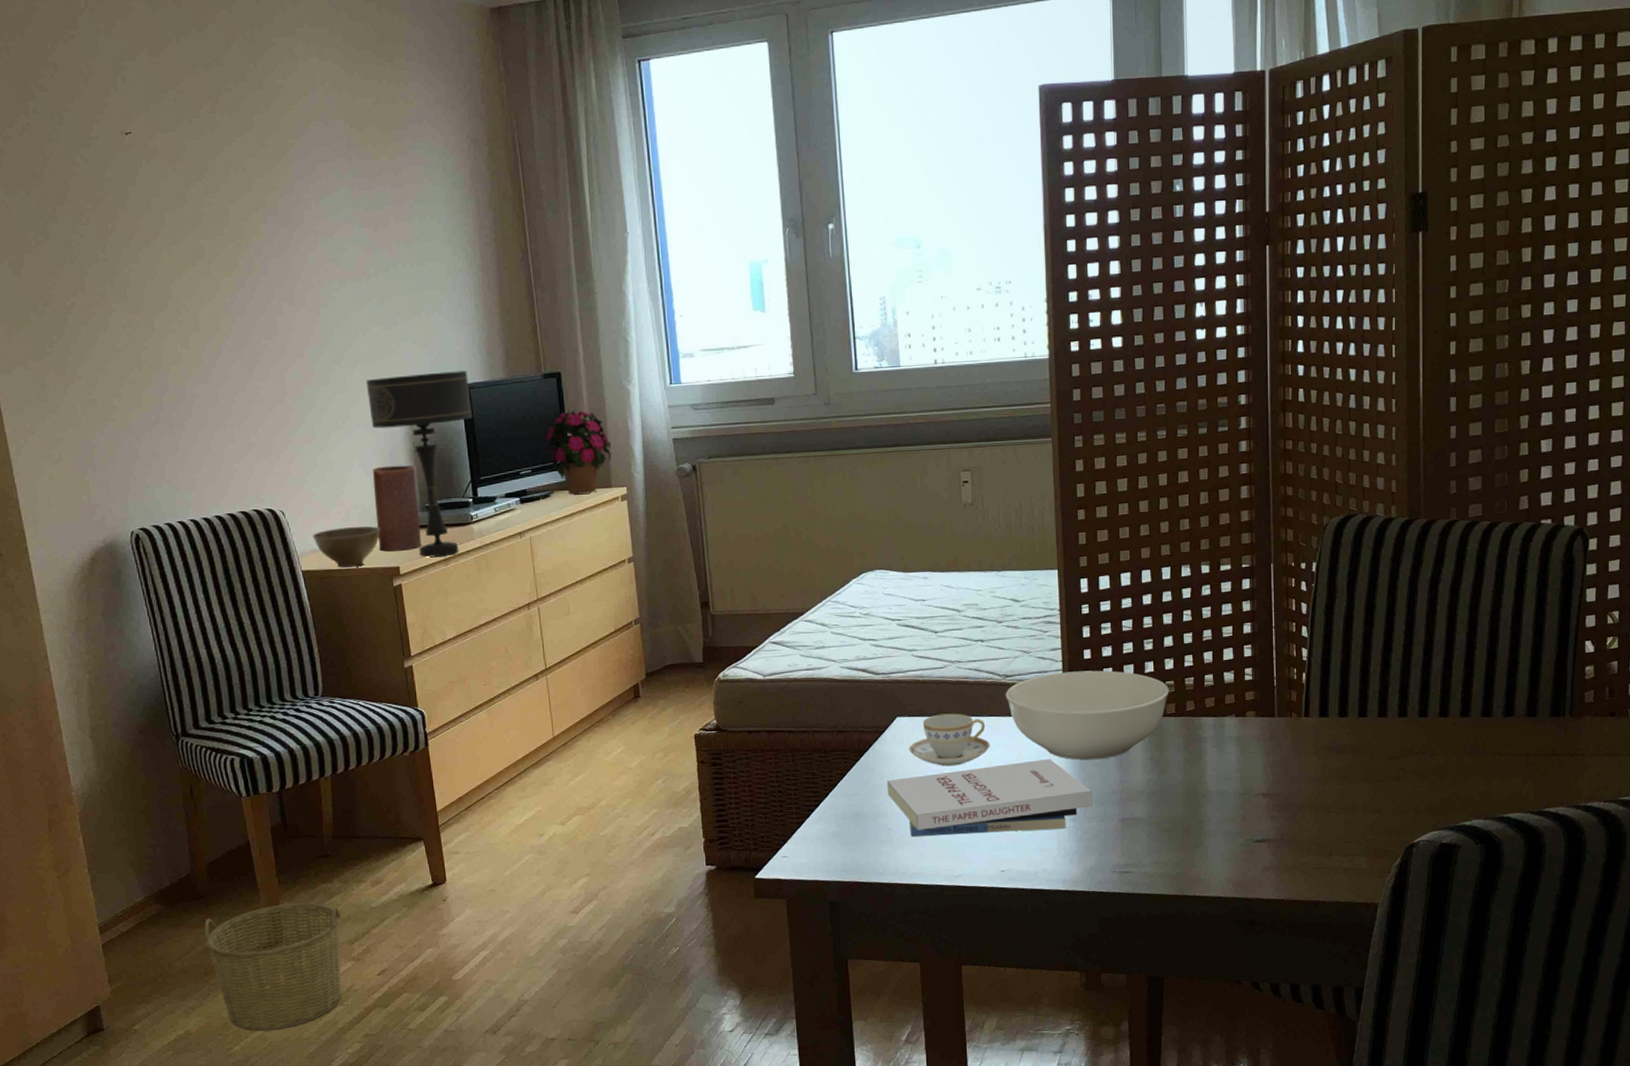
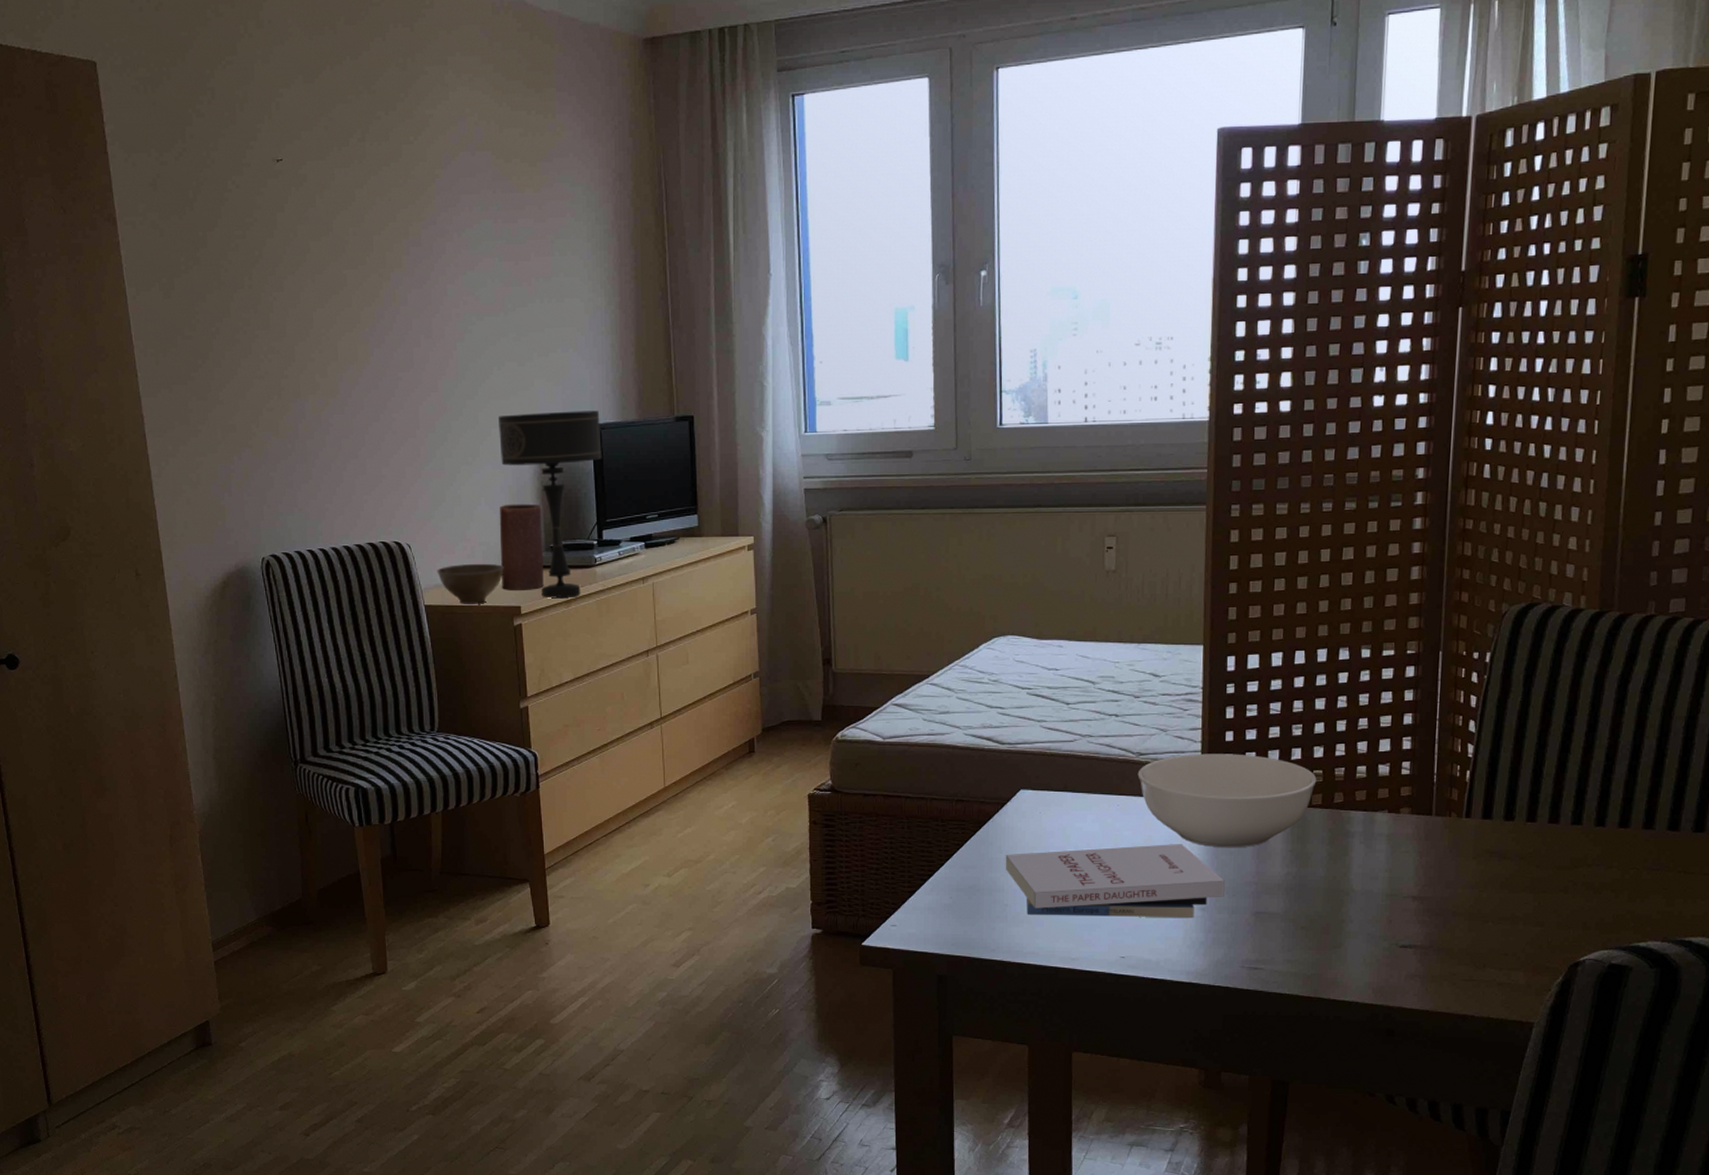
basket: present [204,902,342,1031] -> none [312,935,444,1058]
potted flower: present [545,410,612,495] -> none [674,455,741,542]
teacup: present [909,713,990,767] -> none [1031,789,1118,845]

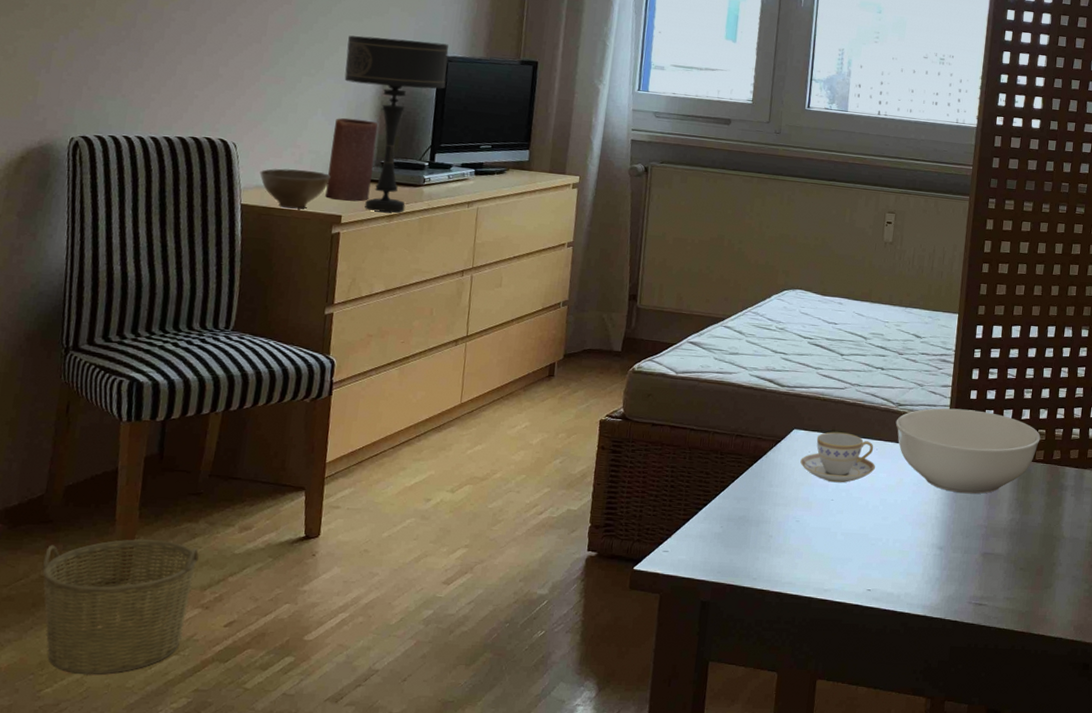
basket: none [312,935,444,1058] -> present [42,539,199,675]
books: present [1005,844,1225,917] -> none [773,487,961,555]
teacup: none [1031,789,1118,845] -> present [800,432,875,483]

